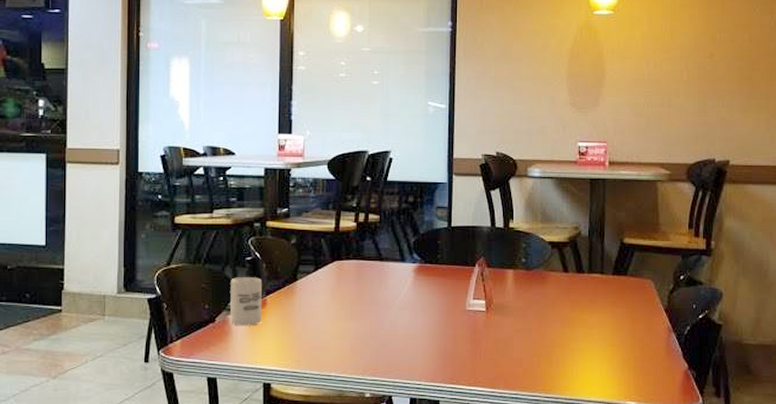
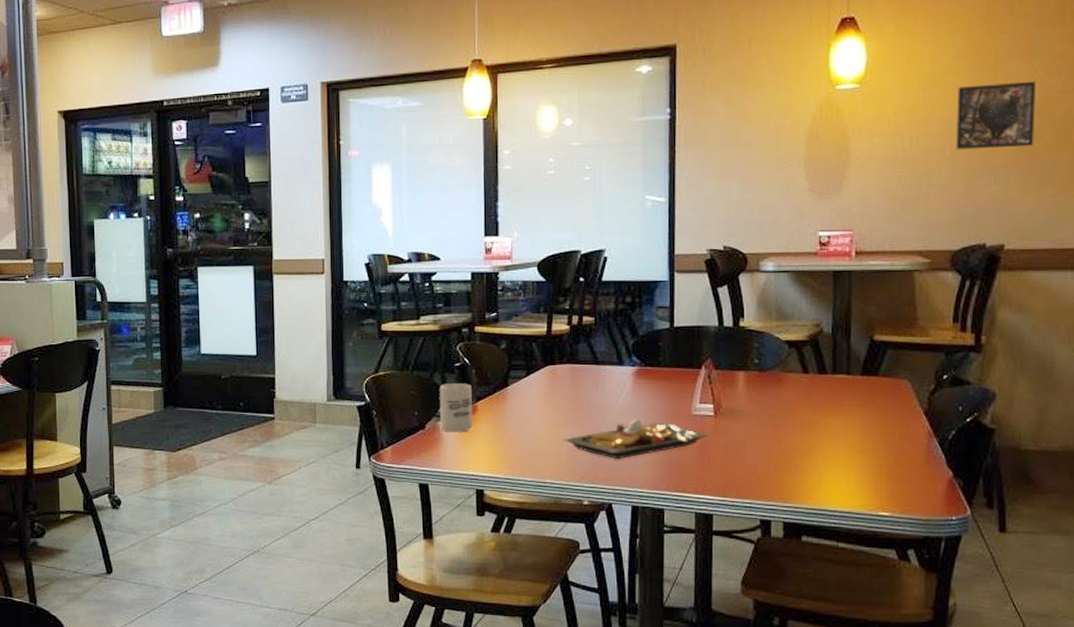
plate: none [346,314,480,353] -> present [562,419,708,460]
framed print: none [691,18,755,75] -> present [955,81,1037,150]

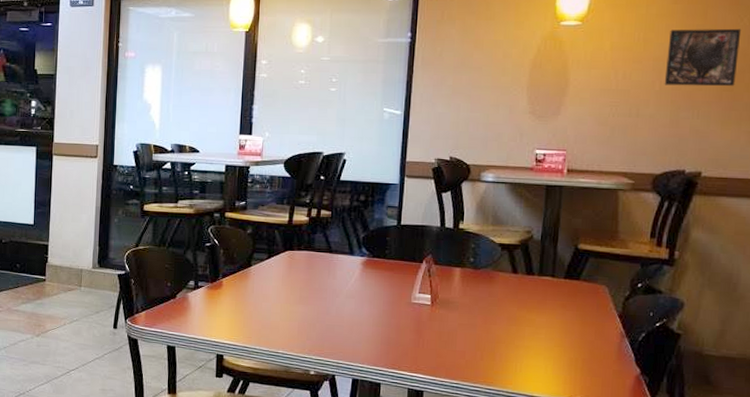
cup: present [440,382,472,432] -> none [189,260,219,304]
plate: present [562,419,708,460] -> none [295,303,424,337]

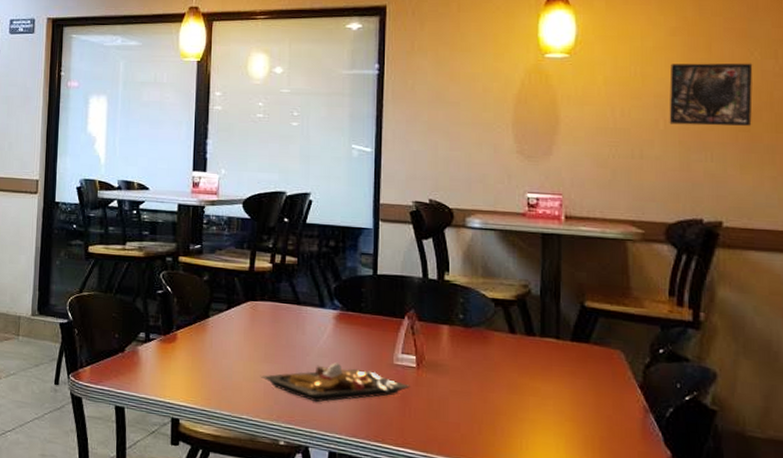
plate: none [295,303,424,337] -> present [260,362,410,403]

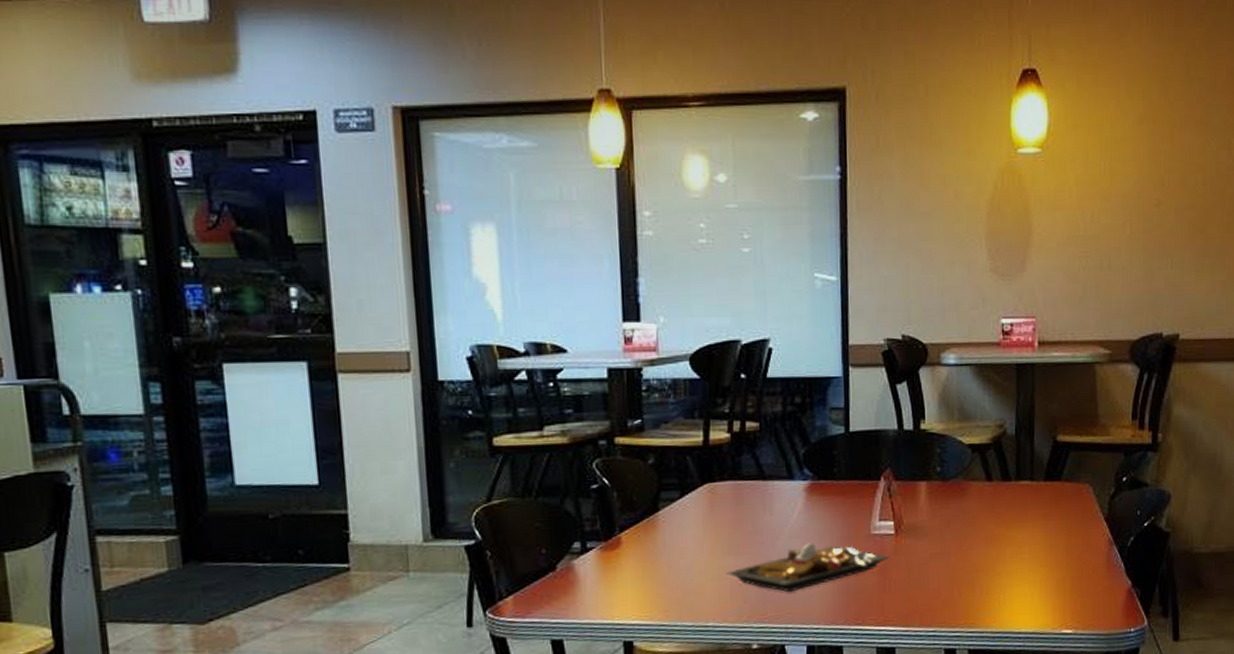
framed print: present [669,63,753,126] -> none [1135,155,1210,228]

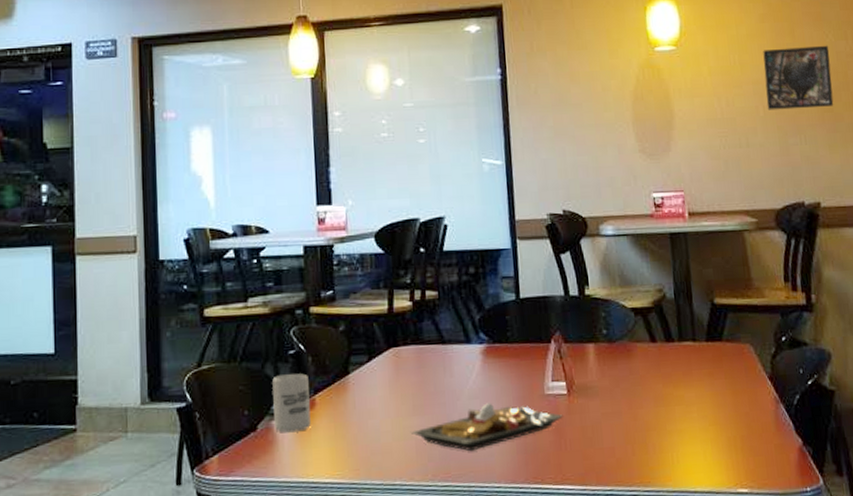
cup: none [573,509,616,573] -> present [272,373,311,433]
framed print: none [1135,155,1210,228] -> present [763,45,834,110]

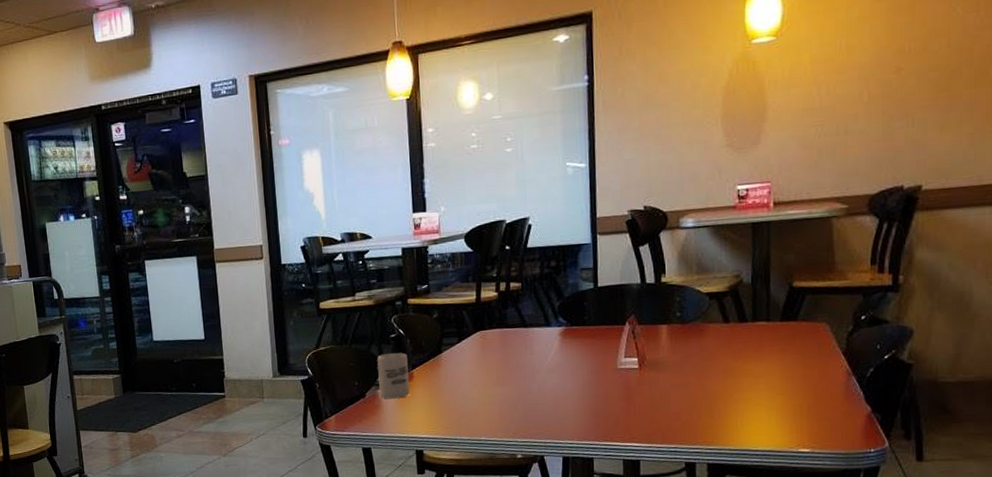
plate: present [410,403,563,452] -> none [494,375,634,415]
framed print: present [763,45,834,110] -> none [873,19,955,95]

